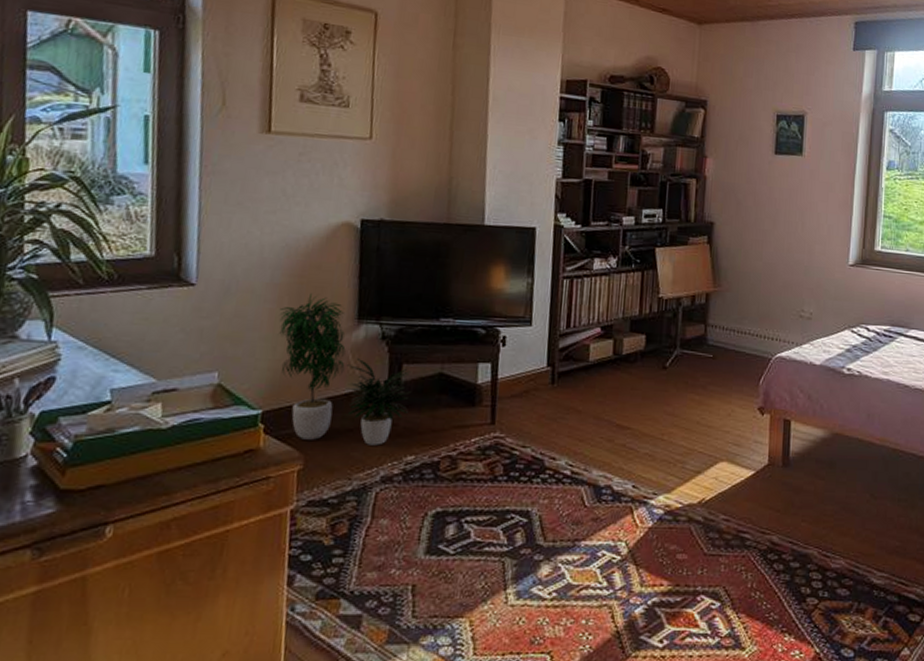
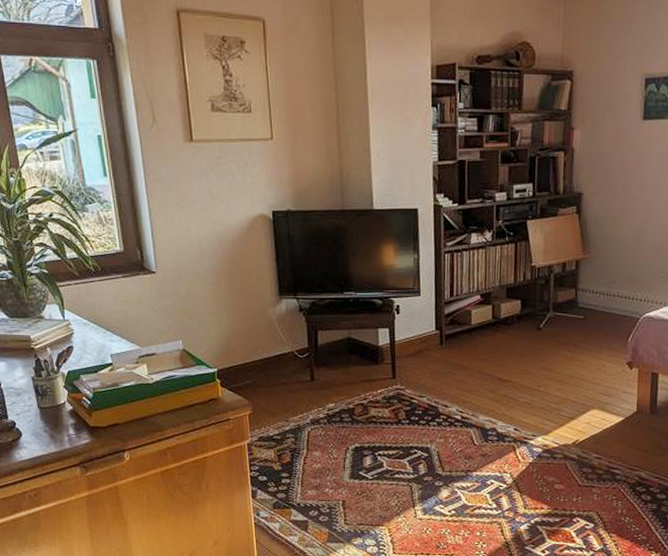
potted plant: present [279,293,412,446] -> none [219,275,327,396]

